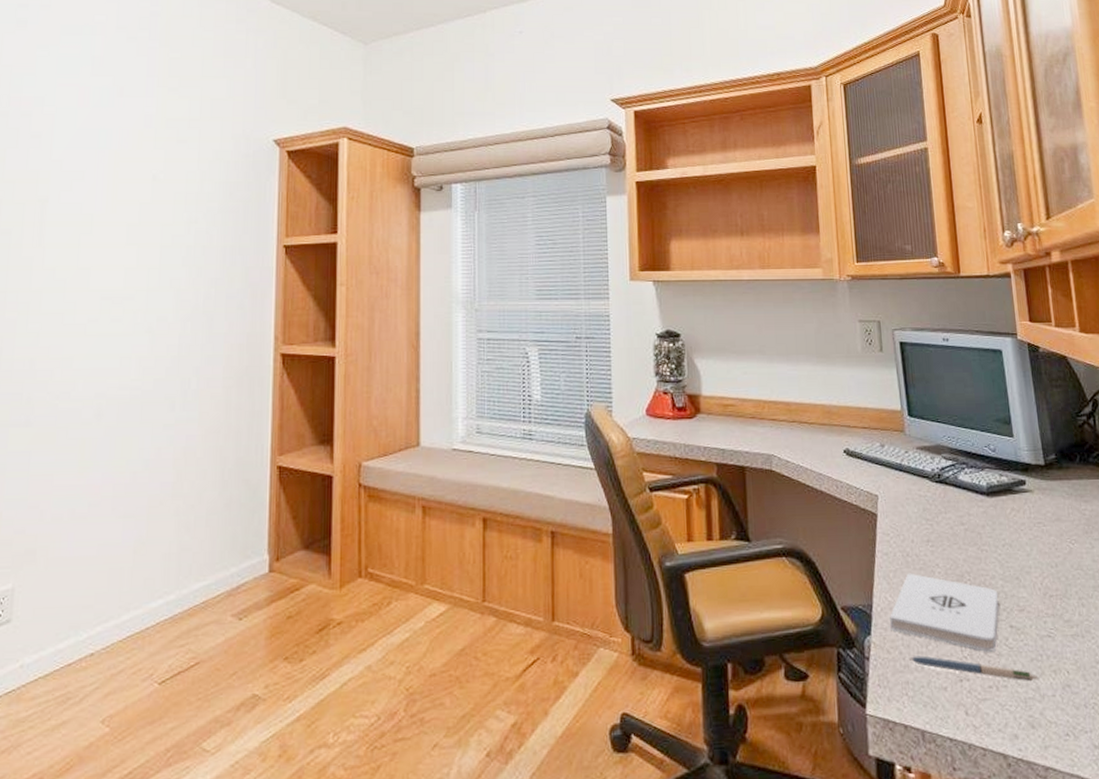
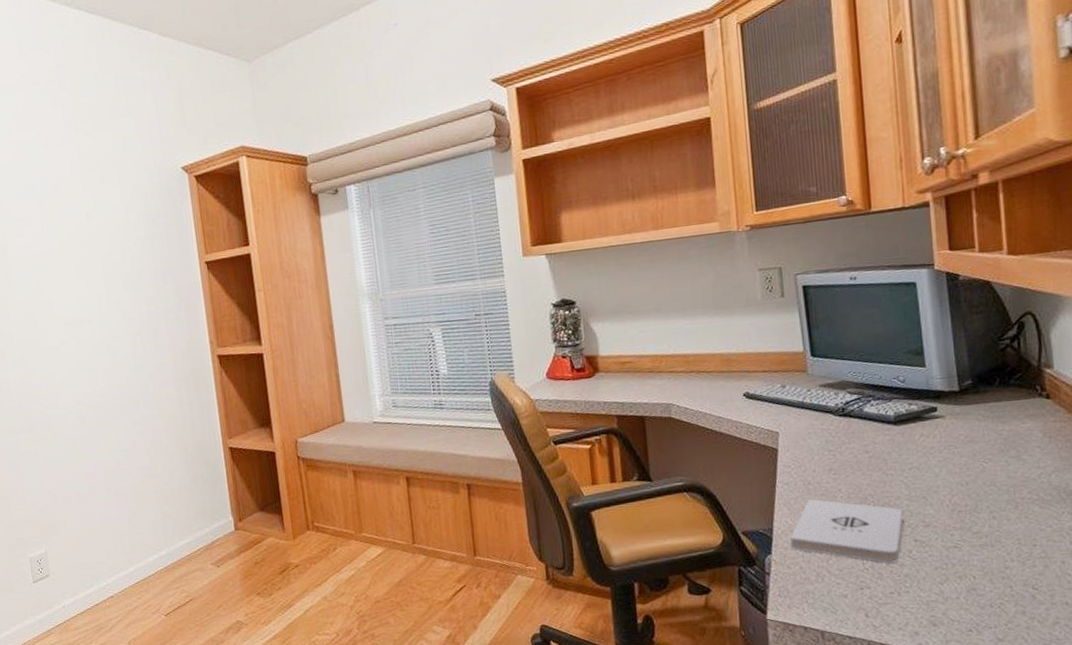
pen: present [909,655,1038,682] -> none [810,569,941,588]

